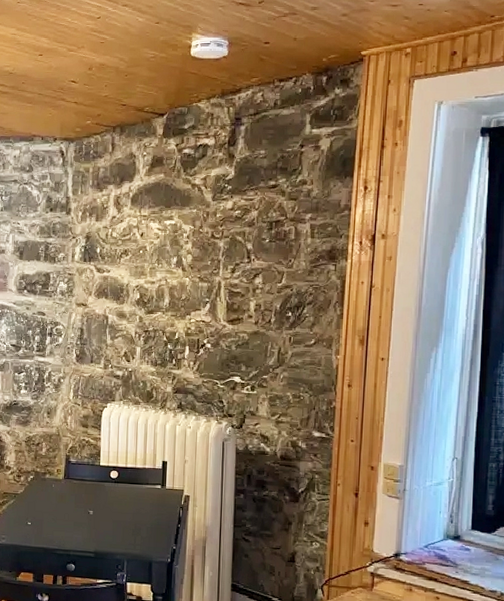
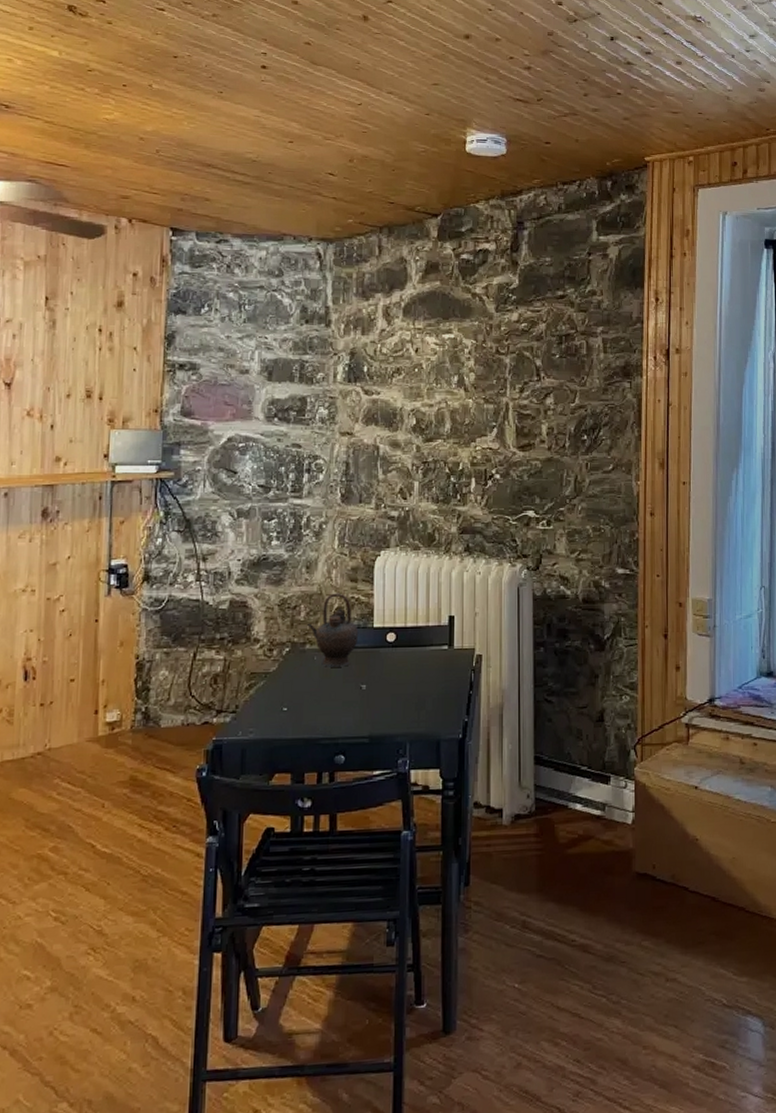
teapot: none [46,435,88,495] -> present [306,593,359,667]

